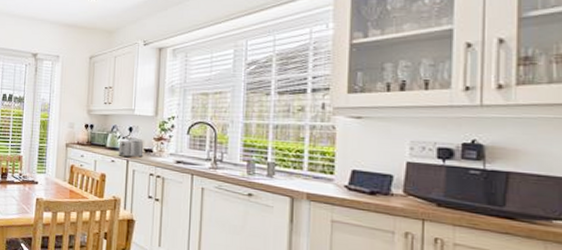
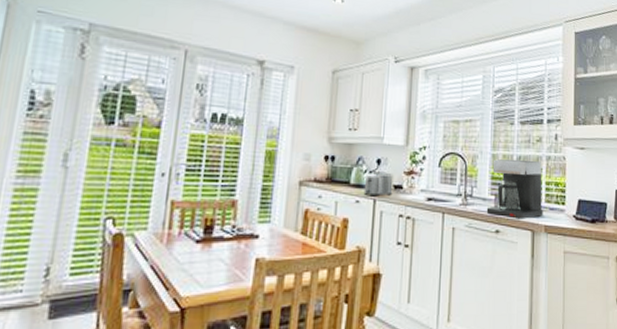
coffee maker: none [237,128,305,186] -> present [486,159,543,220]

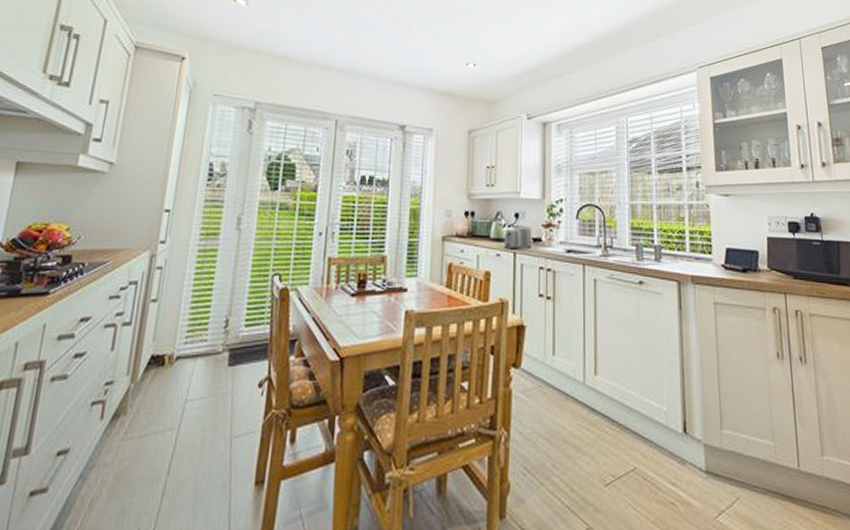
coffee maker: present [486,159,543,220] -> none [628,208,689,271]

